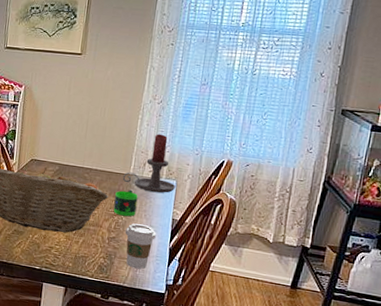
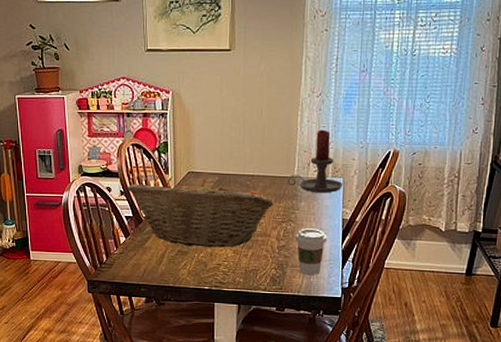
mug: present [113,189,138,217] -> none [280,193,305,222]

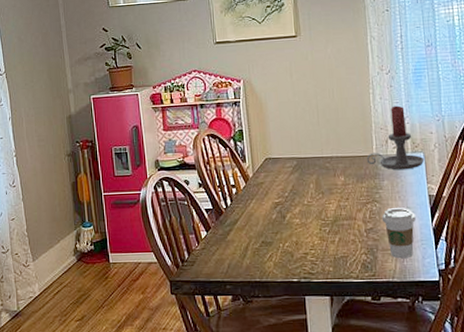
fruit basket: present [127,179,275,248] -> none [205,165,357,236]

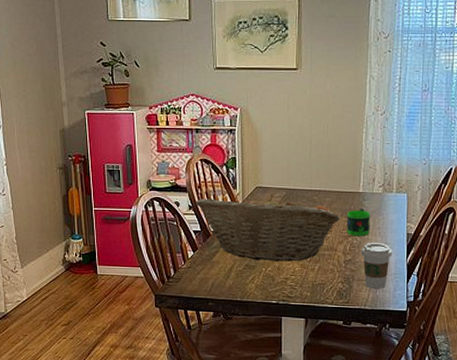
fruit basket: none [205,165,357,236] -> present [195,194,341,262]
mug: none [363,171,389,203] -> present [347,208,370,237]
candle holder: present [366,105,425,170] -> none [353,146,407,208]

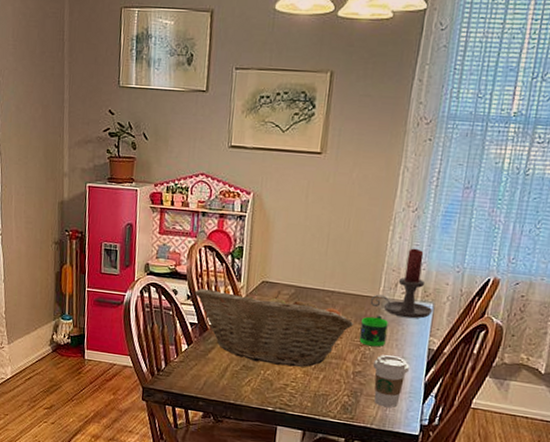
candle holder: none [353,146,407,208] -> present [370,248,433,319]

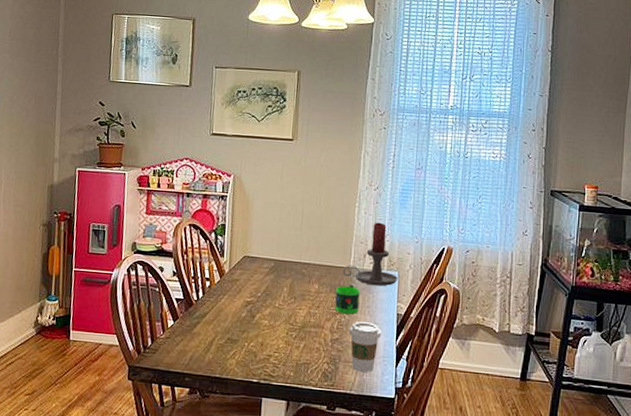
fruit basket: present [194,288,354,367] -> none [180,265,330,338]

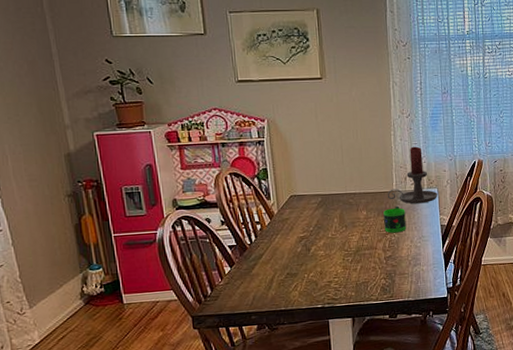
coffee cup: present [348,321,381,373] -> none [399,237,429,281]

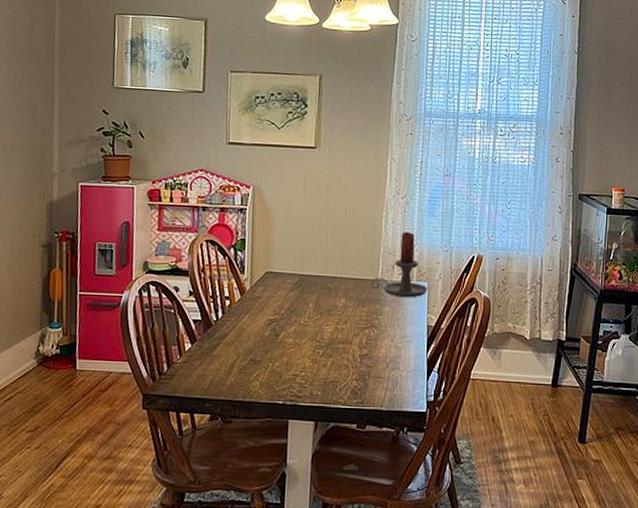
mug: present [383,205,406,233] -> none [363,297,389,328]

